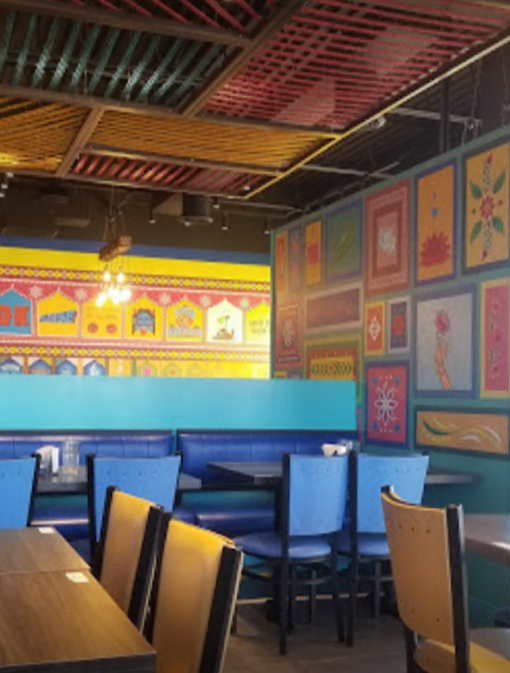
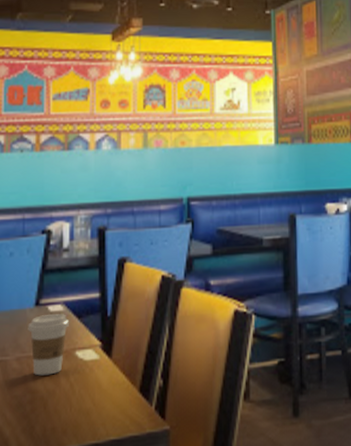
coffee cup: none [20,535,59,593] -> present [28,313,69,376]

